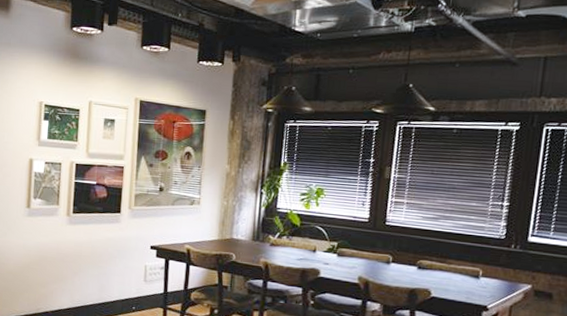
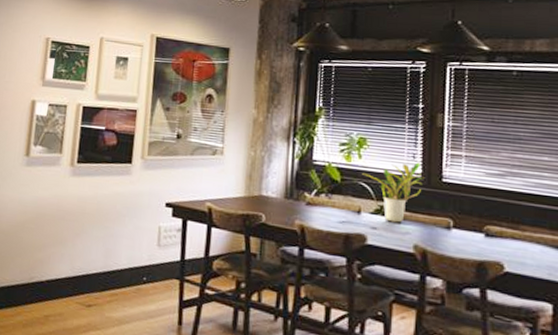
potted plant: none [318,209,371,259] -> present [362,162,424,223]

